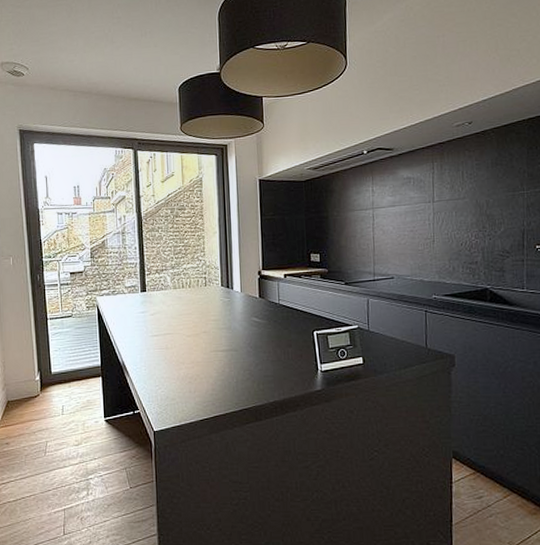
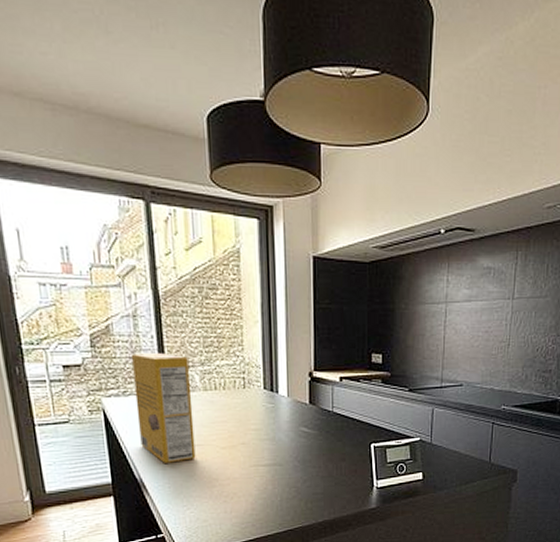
cereal box: none [120,260,167,349] -> present [132,353,196,463]

